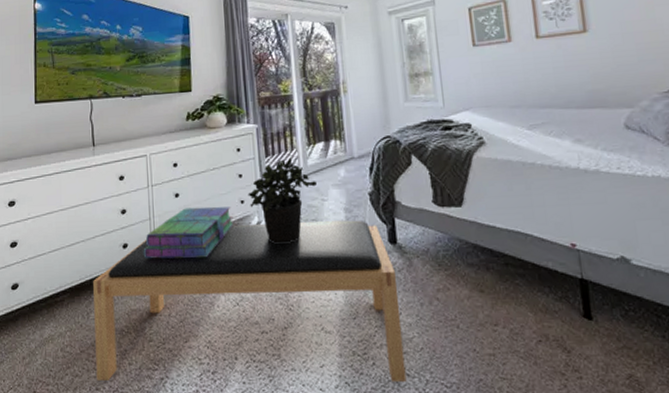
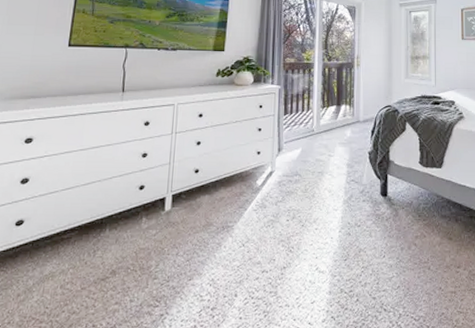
bench: present [93,220,407,382] -> none [95,173,384,317]
stack of books: present [143,206,234,259] -> none [159,155,249,202]
potted plant: present [248,157,316,244] -> none [264,117,326,192]

